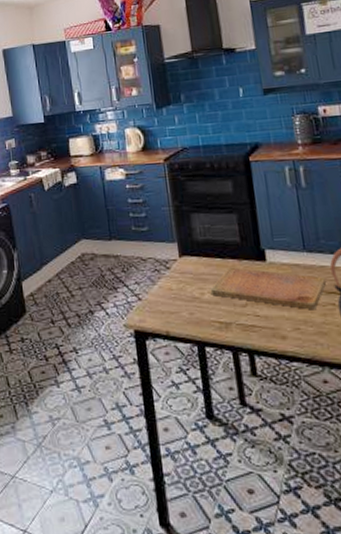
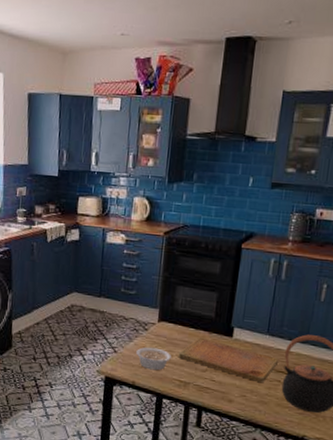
legume: none [163,287,203,315] -> present [136,347,171,371]

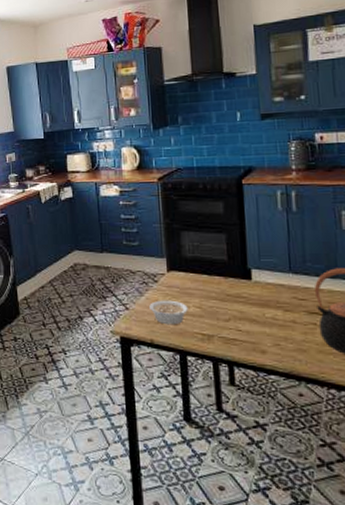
cutting board: present [178,337,279,382] -> none [195,284,310,327]

